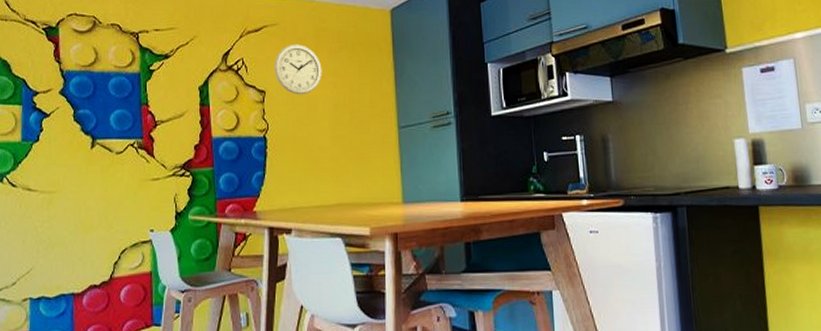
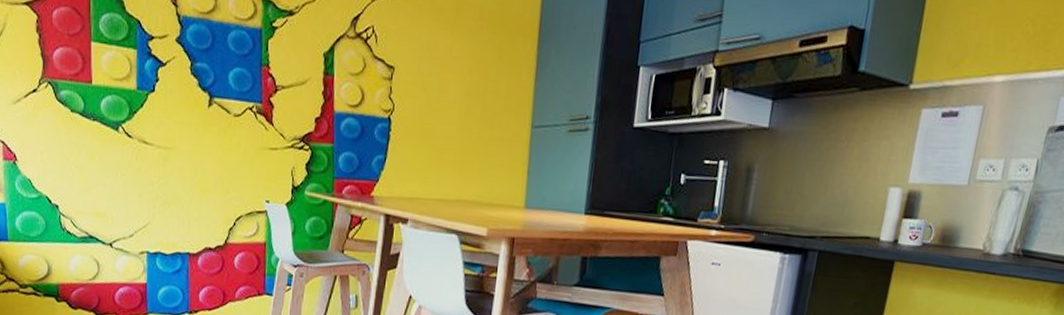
wall clock: present [274,44,322,95] -> none [406,16,458,77]

